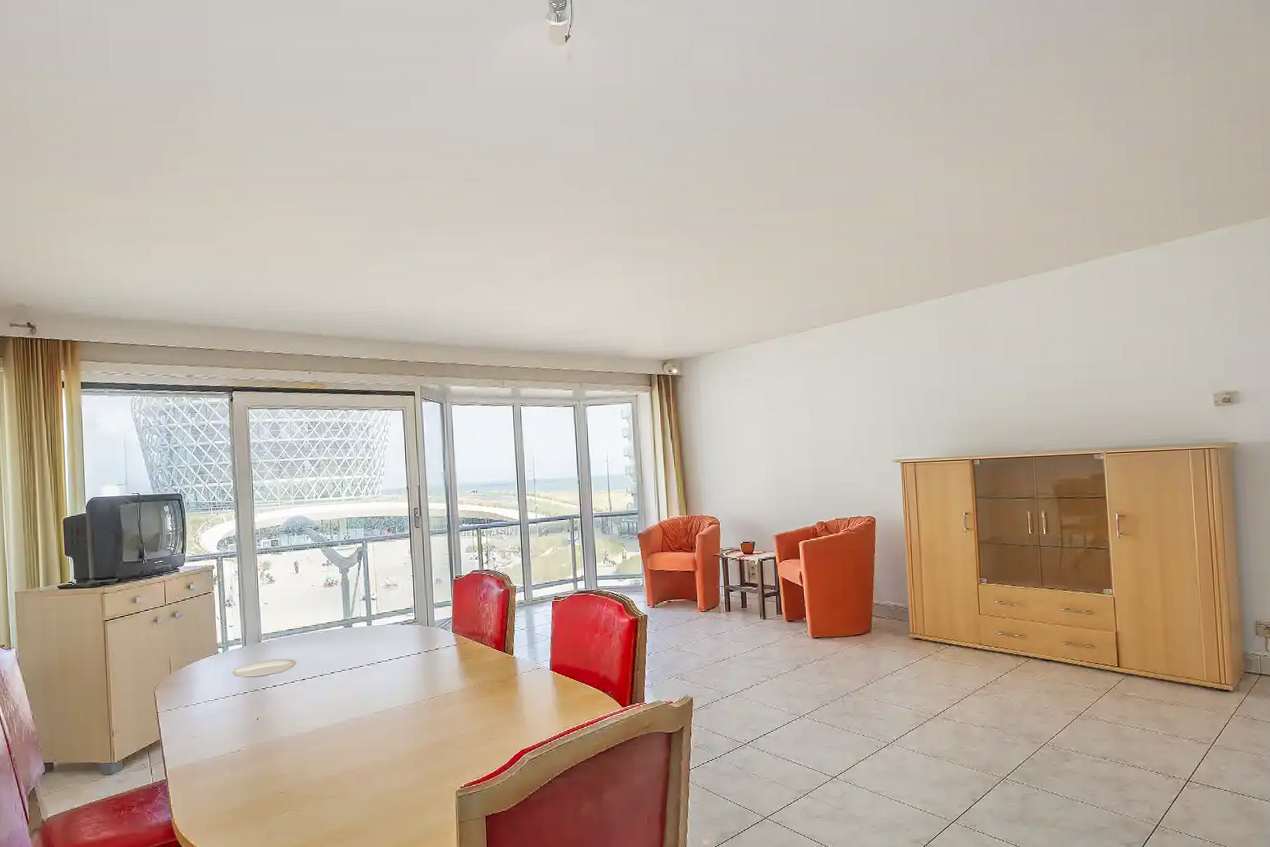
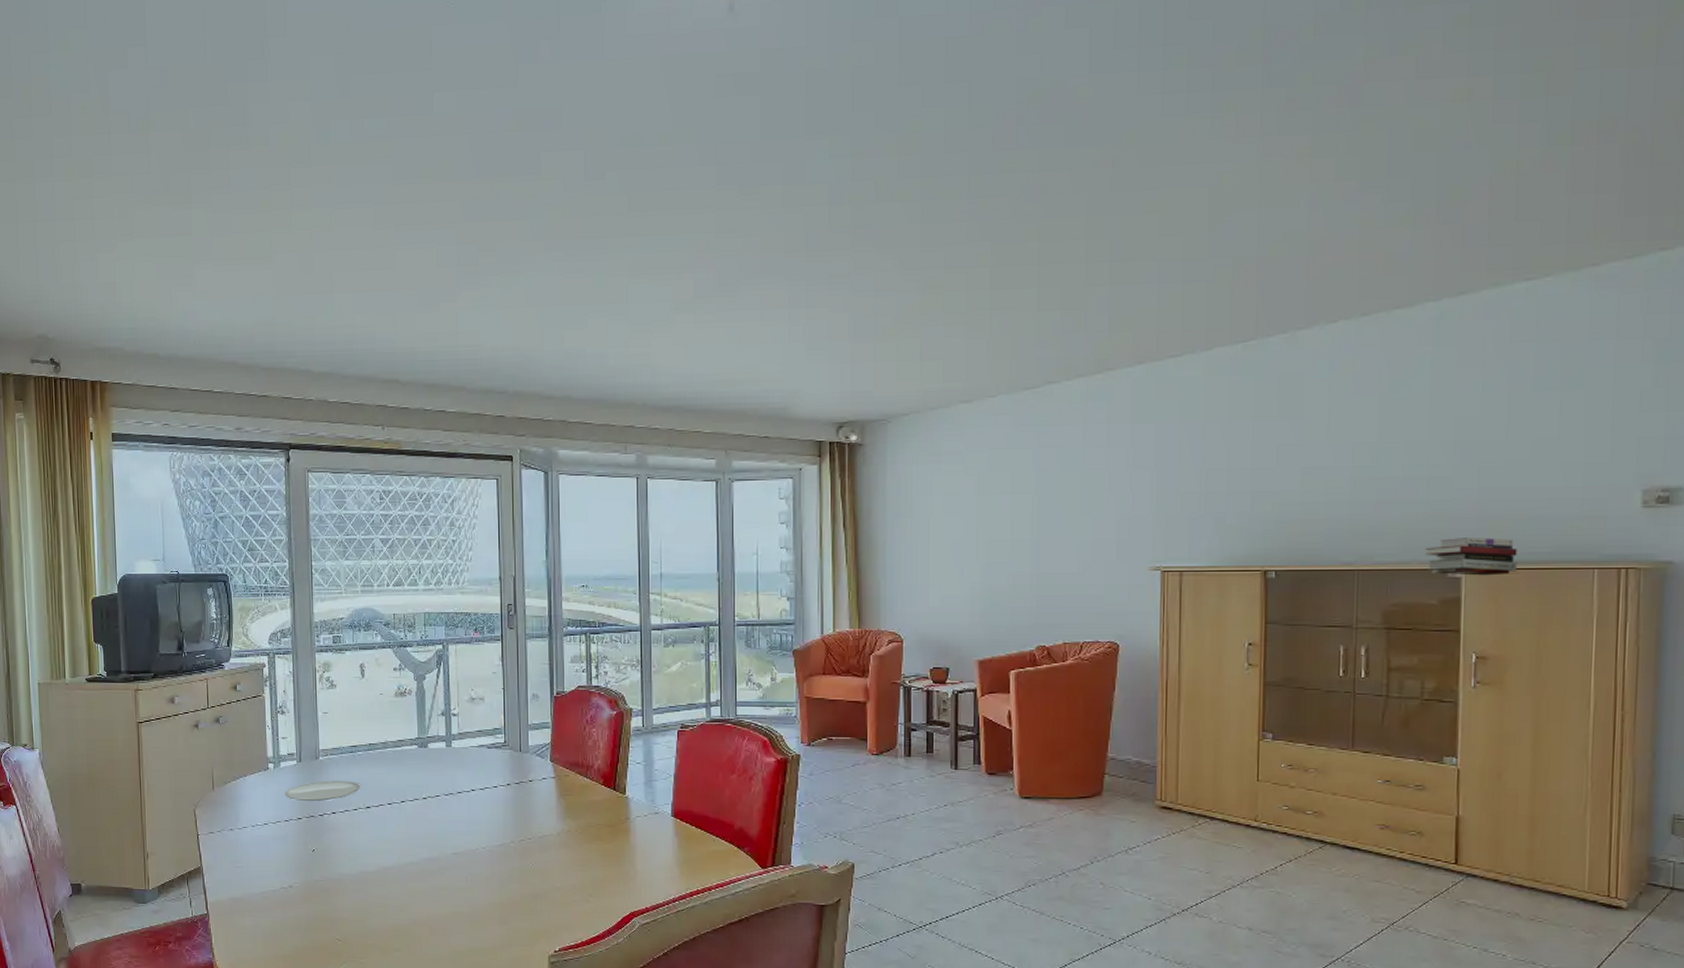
books: none [1078,430,1139,458] -> present [1426,536,1517,576]

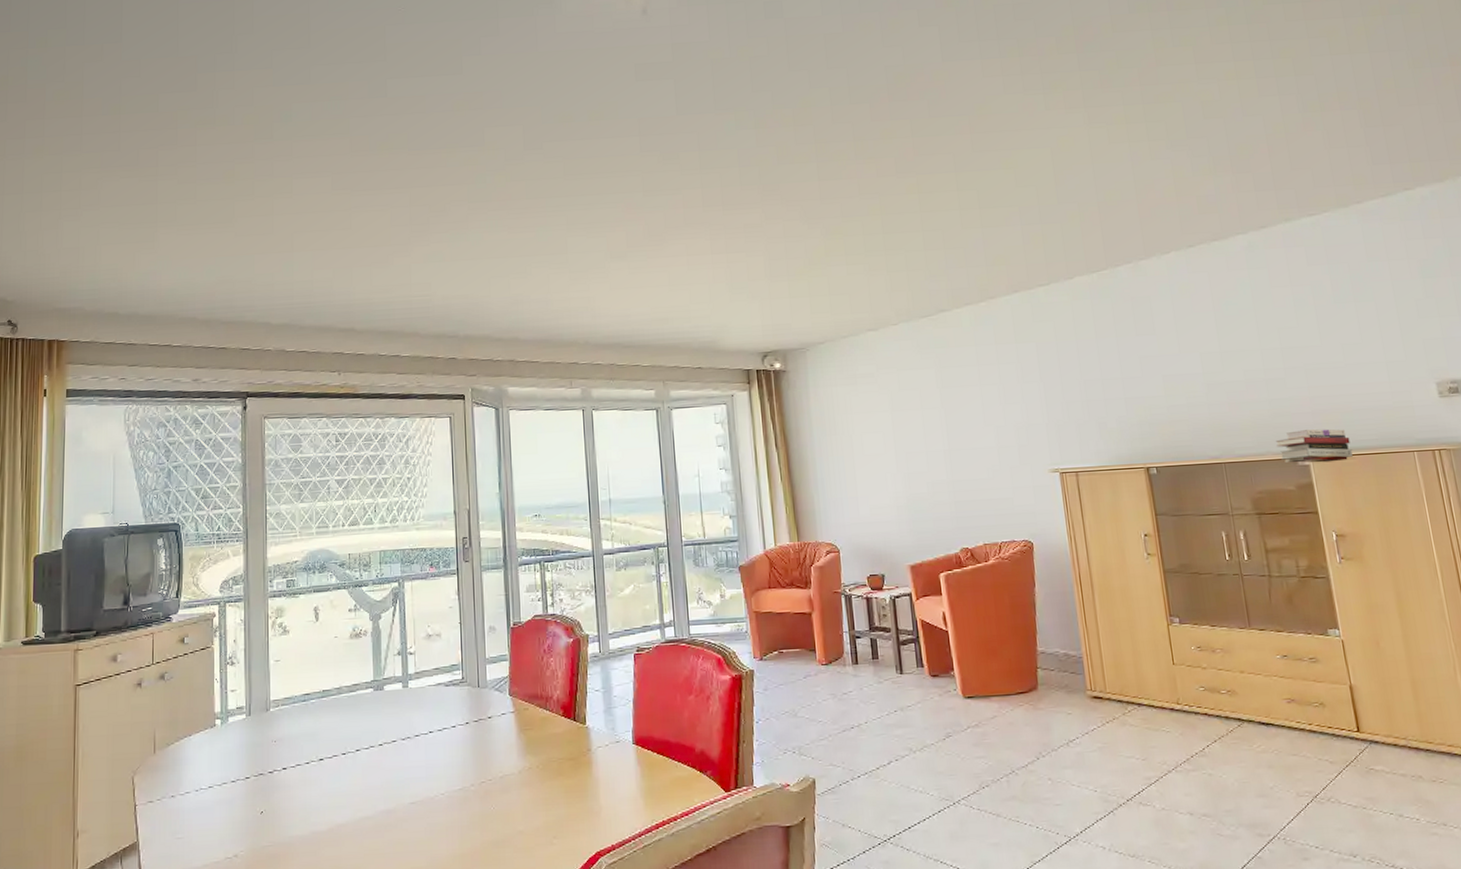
plate: present [284,781,361,802] -> none [231,732,314,759]

